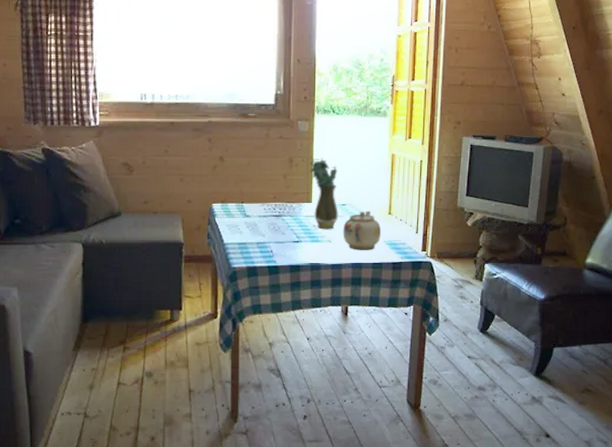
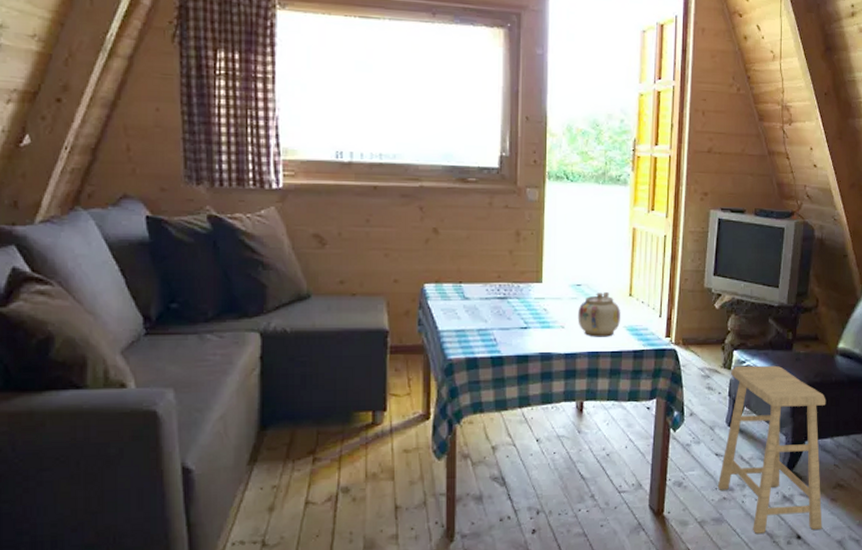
vase: present [310,156,338,228] -> none [540,229,573,312]
stool: none [469,278,575,430] -> present [717,365,826,534]

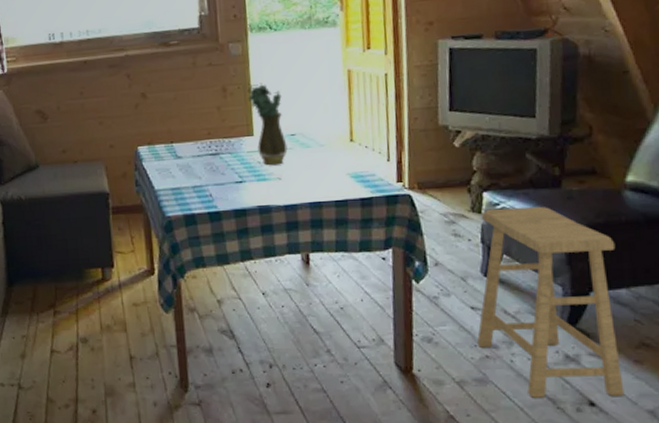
vase: none [540,229,573,312] -> present [247,82,288,165]
teapot: present [577,291,620,337] -> none [294,139,343,187]

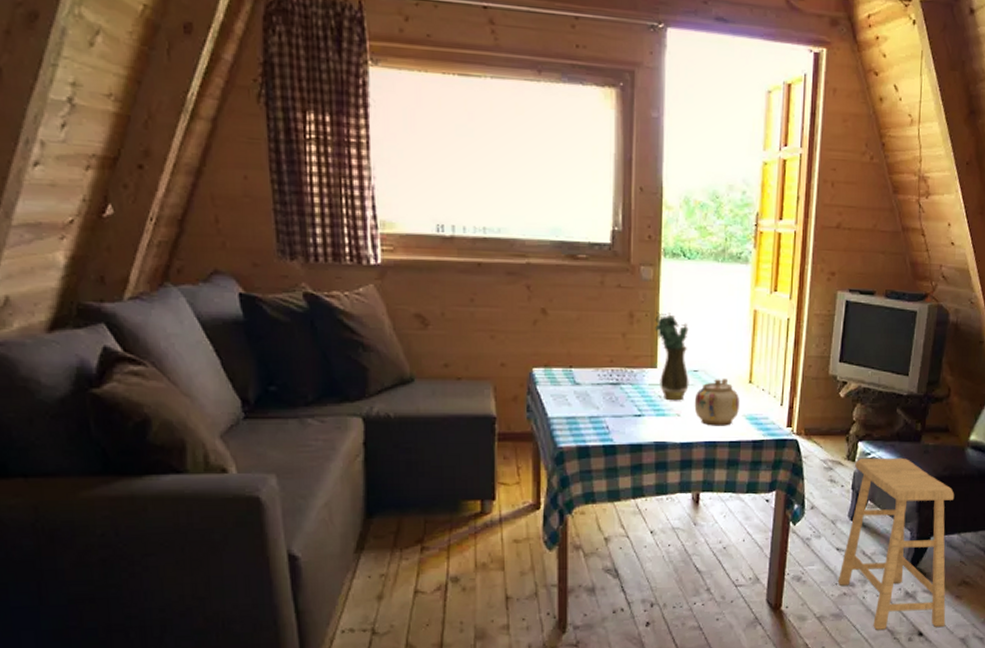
teapot: none [294,139,343,187] -> present [694,378,739,426]

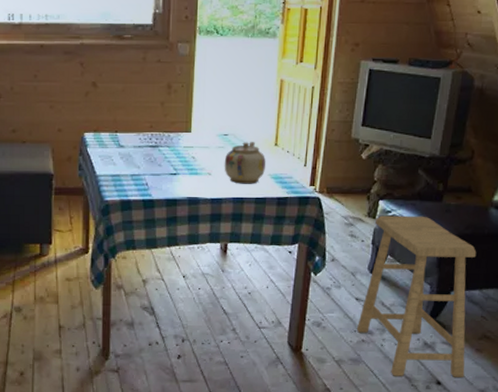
vase: present [655,311,689,400] -> none [190,82,220,160]

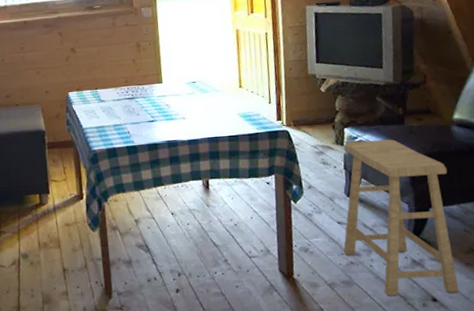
teapot: present [224,141,266,184] -> none [195,85,234,125]

